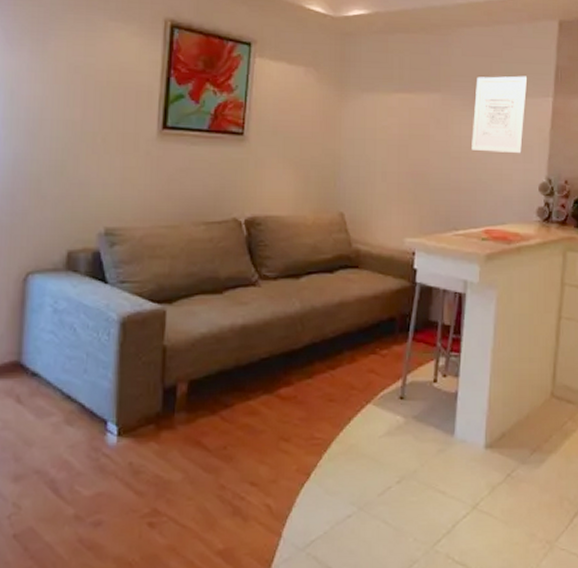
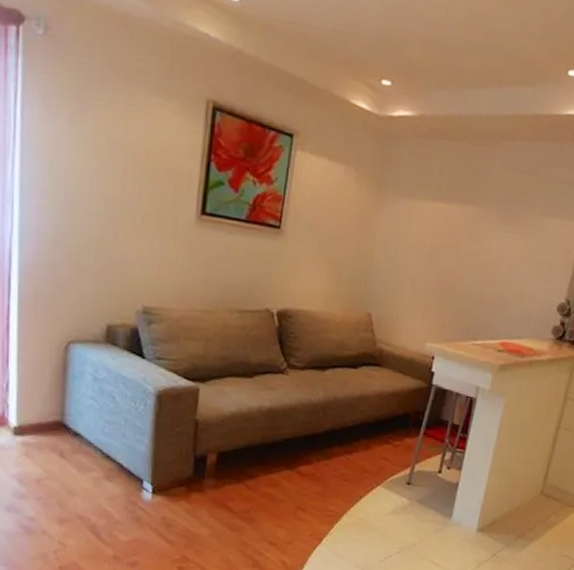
wall art: present [472,76,528,153] -> none [499,193,563,273]

